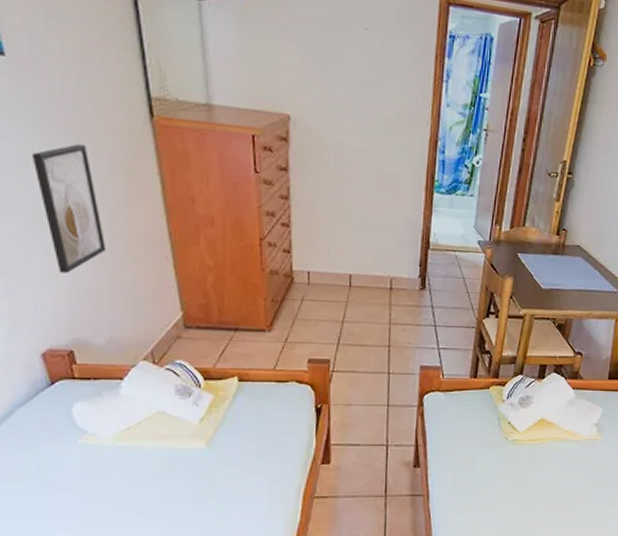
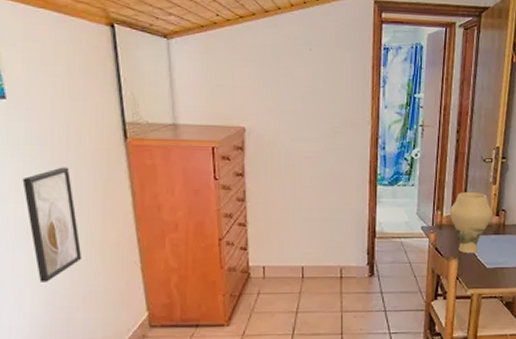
vase: none [508,207,554,273] -> present [449,192,493,254]

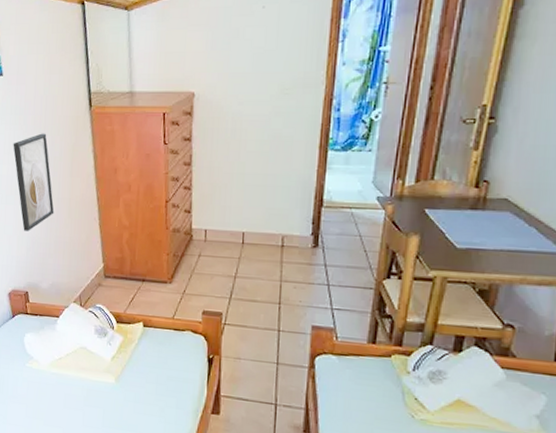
vase: present [449,192,493,254] -> none [412,159,471,231]

